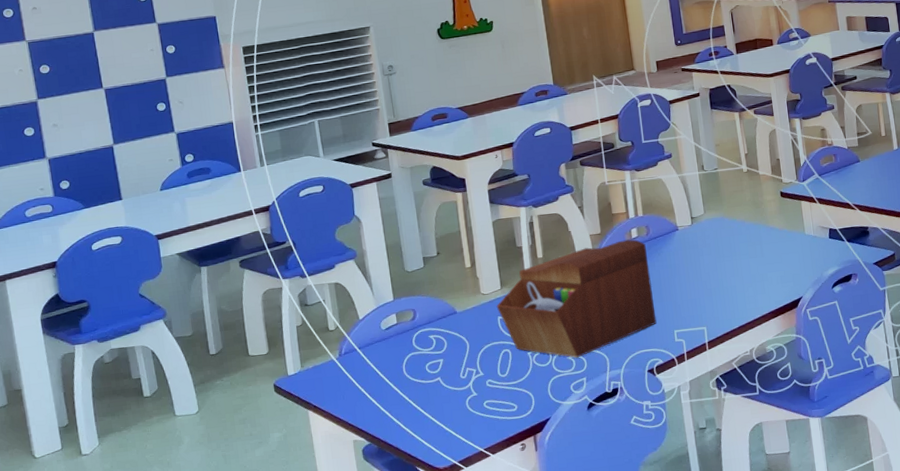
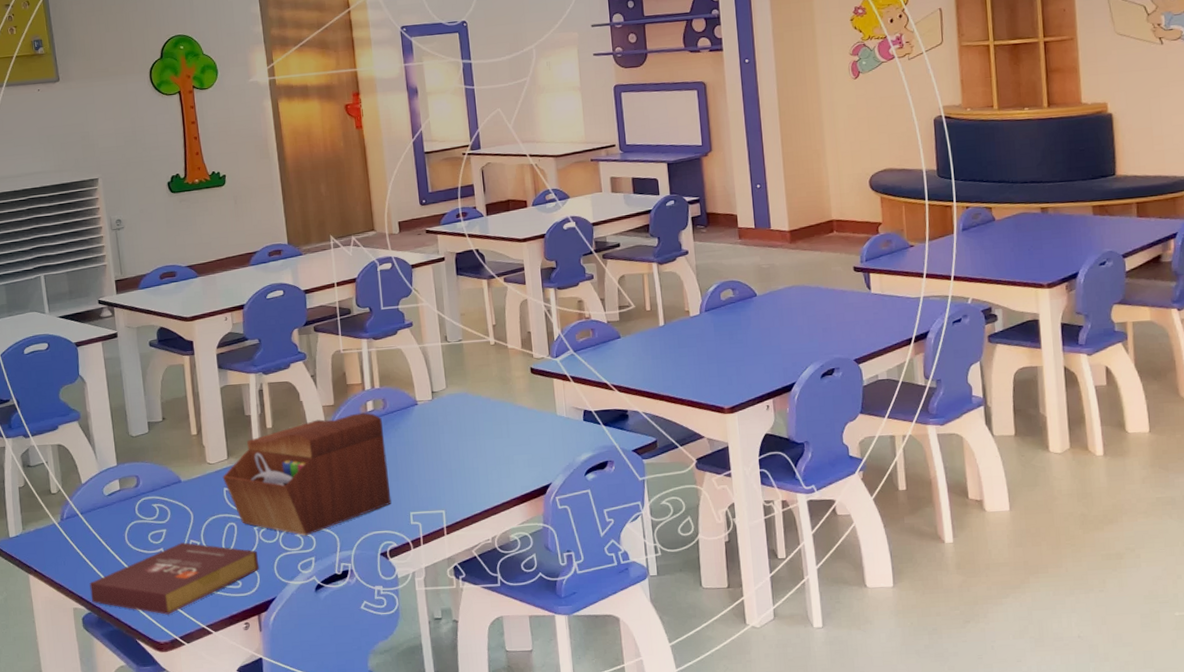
book: none [369,370,534,441] -> present [89,542,260,615]

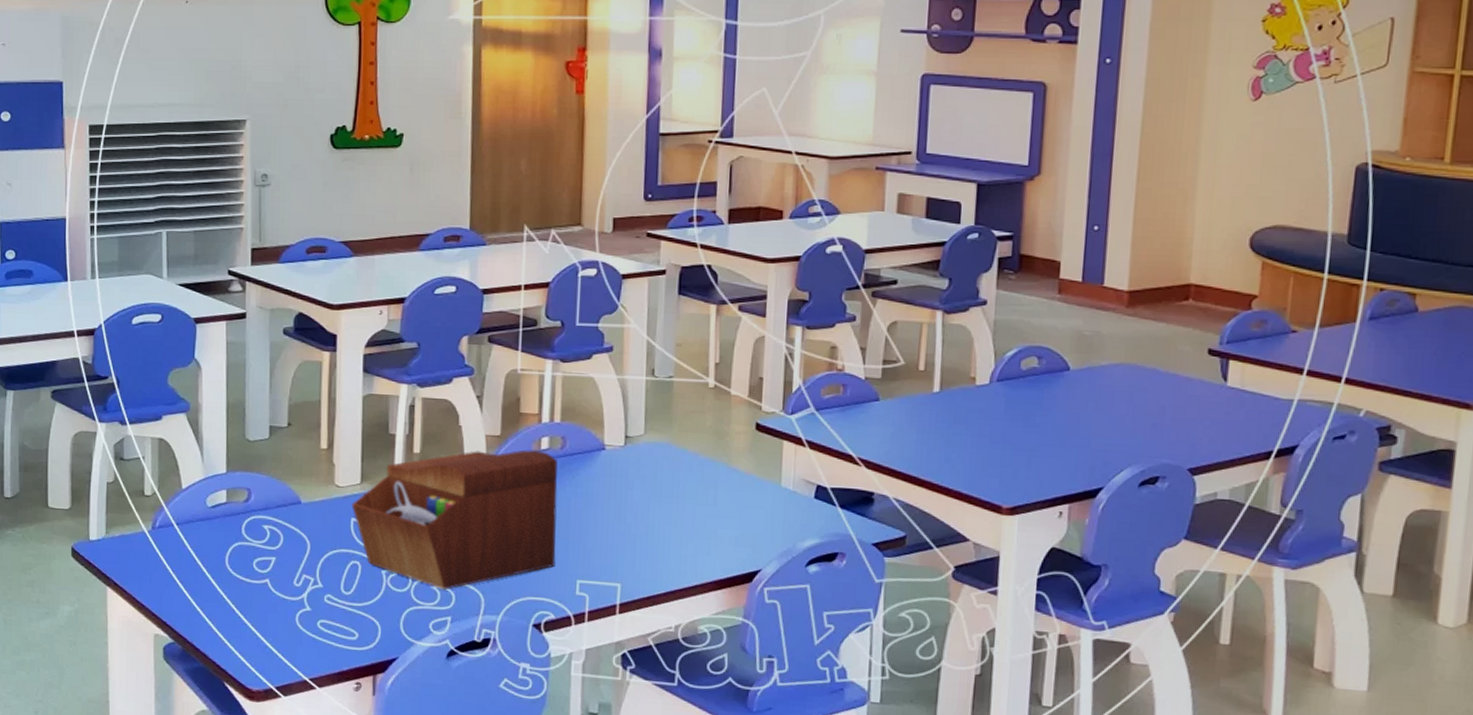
book: present [89,542,260,615] -> none [176,576,383,659]

